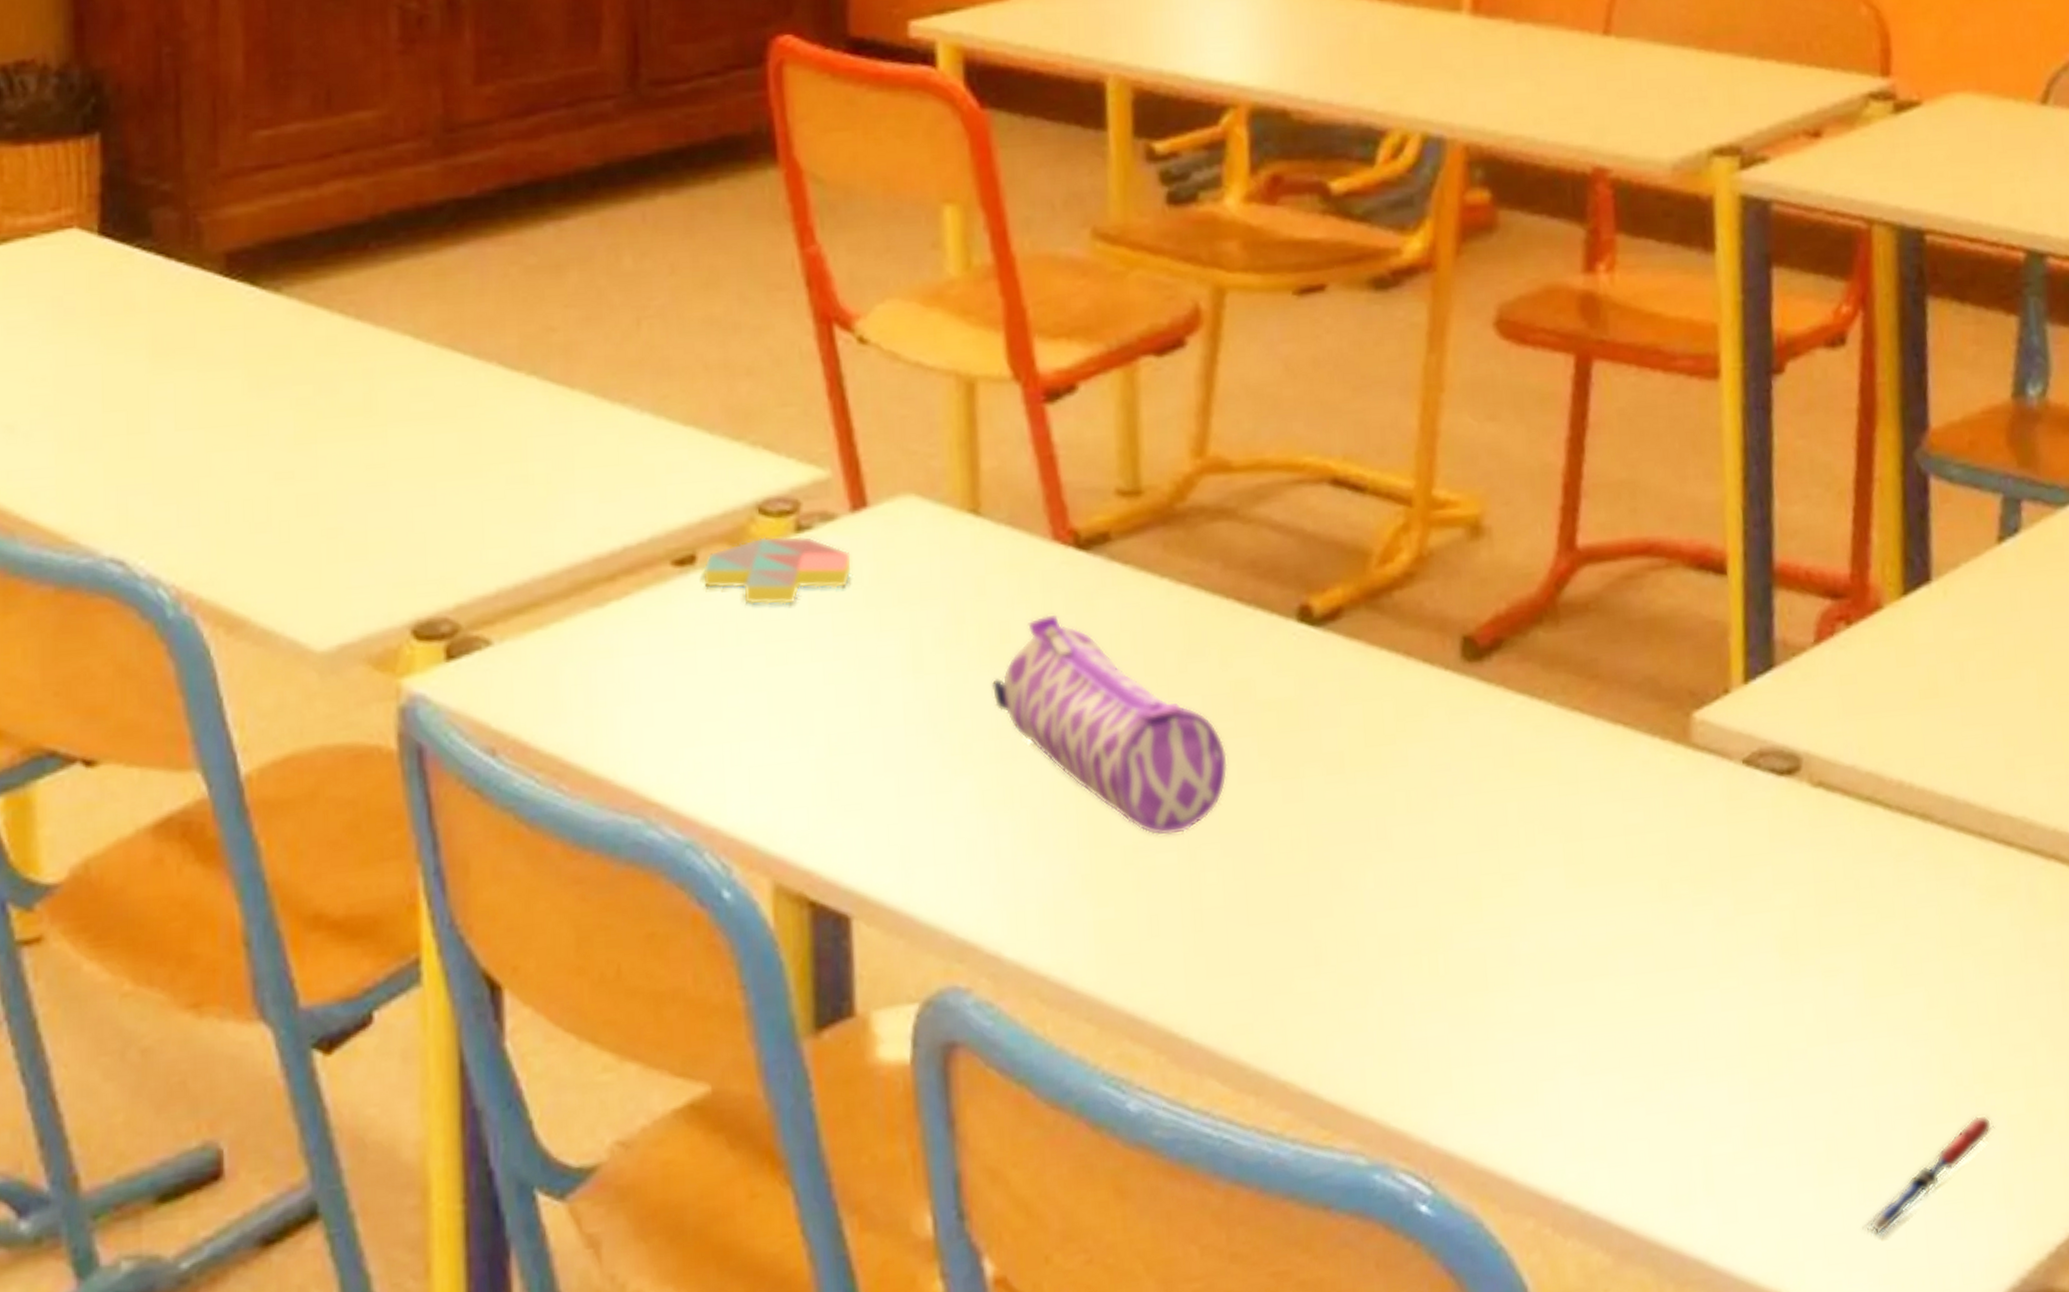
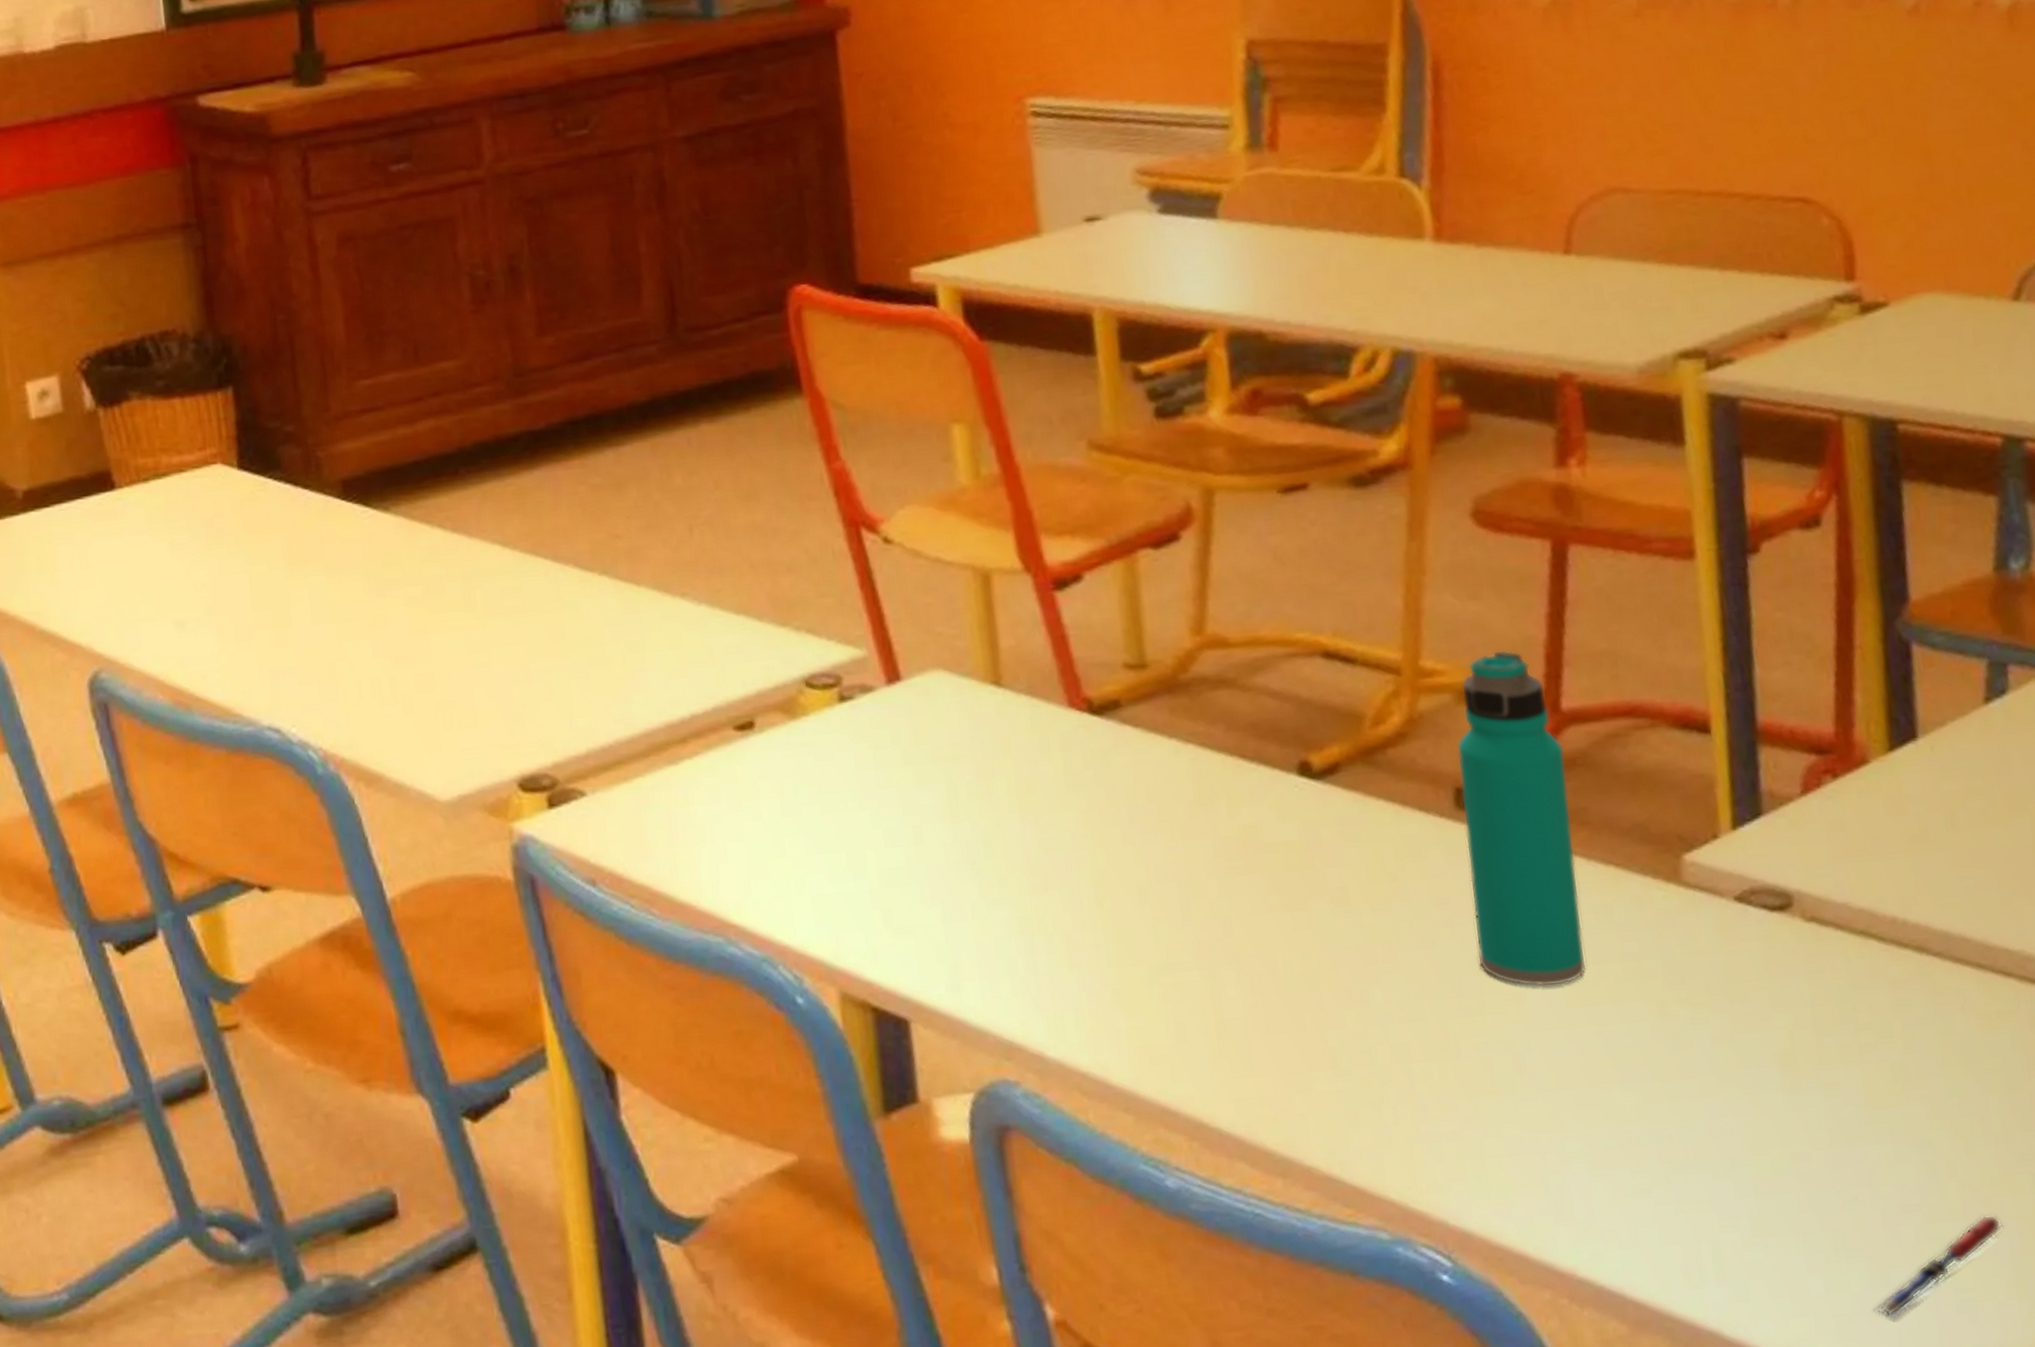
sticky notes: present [702,535,853,606] -> none [760,705,891,763]
pencil case: present [991,613,1228,837] -> none [1021,768,1241,958]
water bottle: none [1466,478,1588,866] -> present [1456,650,1586,987]

